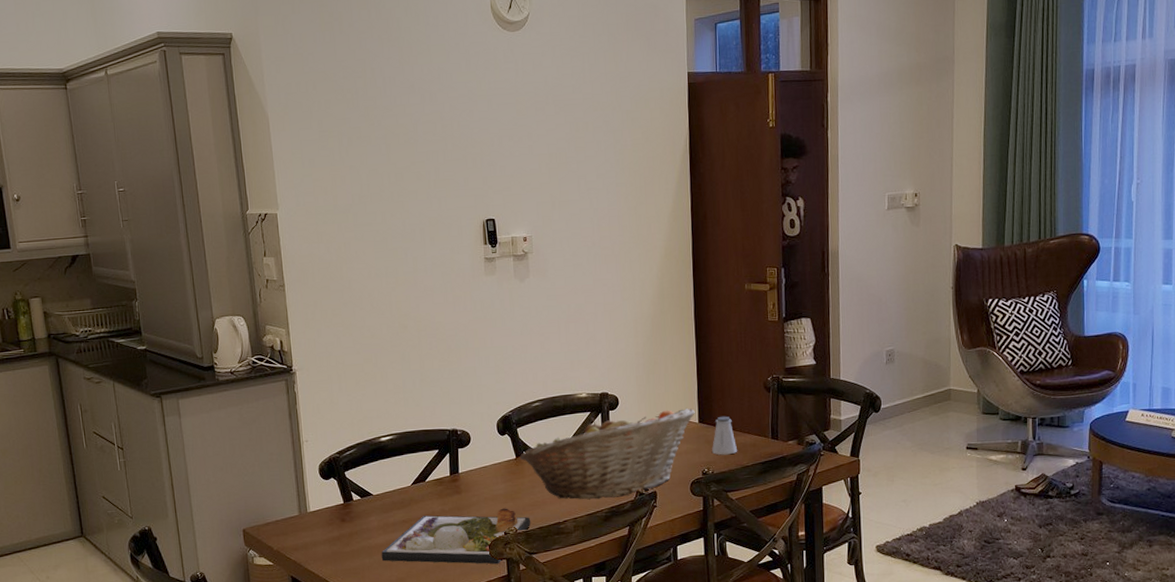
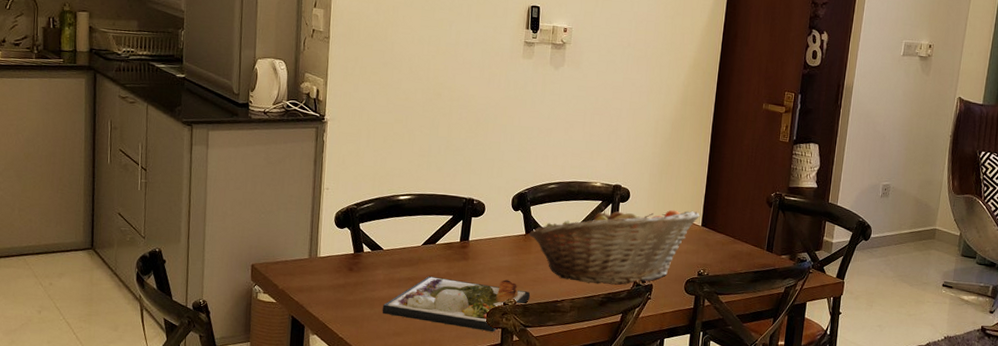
saltshaker: present [712,416,737,455] -> none [710,223,734,260]

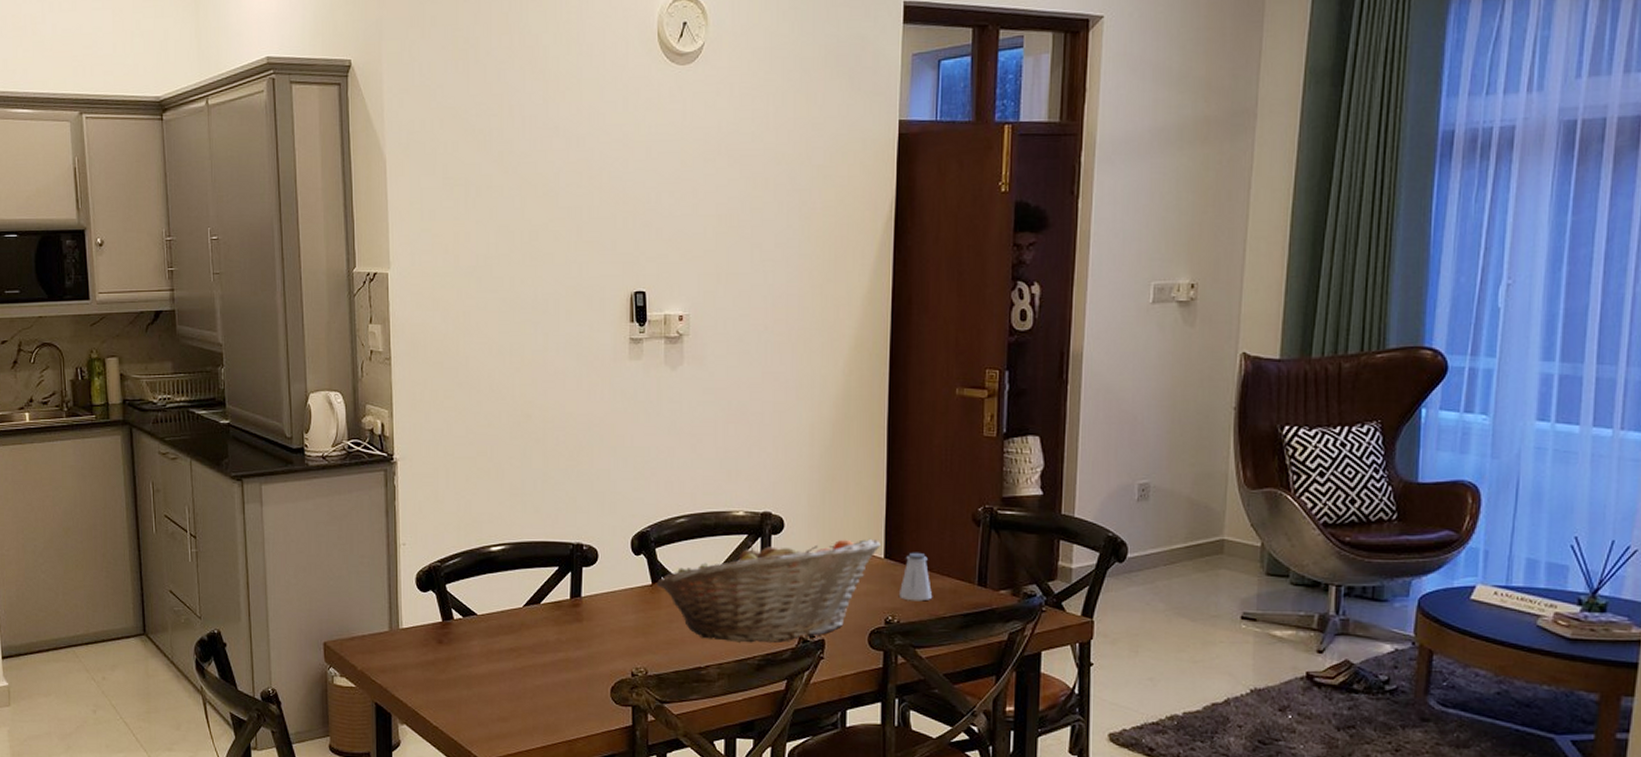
dinner plate: present [382,276,531,332] -> none [482,644,665,712]
saltshaker: none [710,223,734,260] -> present [900,552,932,602]

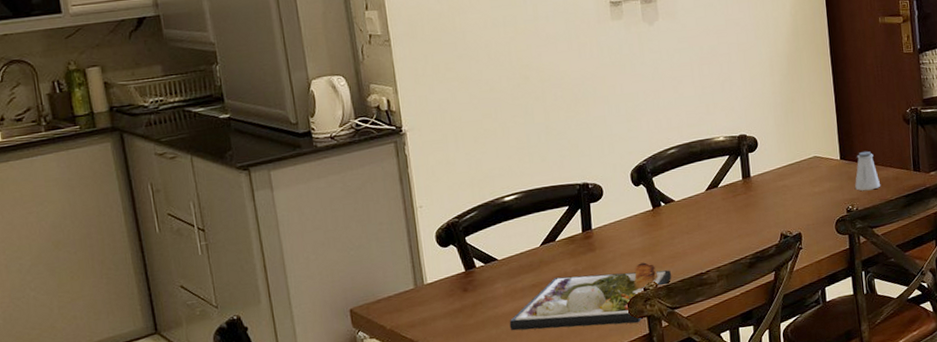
dinner plate: none [482,644,665,712] -> present [509,262,672,331]
fruit basket: present [656,539,881,643] -> none [656,145,836,249]

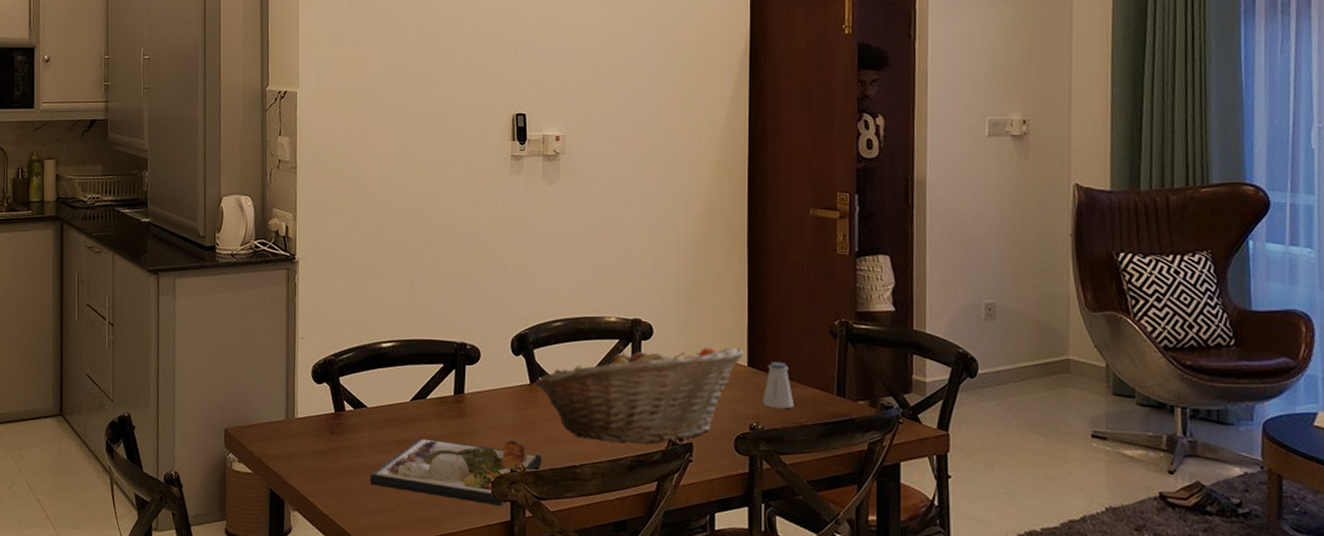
fruit basket: none [656,145,836,249] -> present [534,345,744,444]

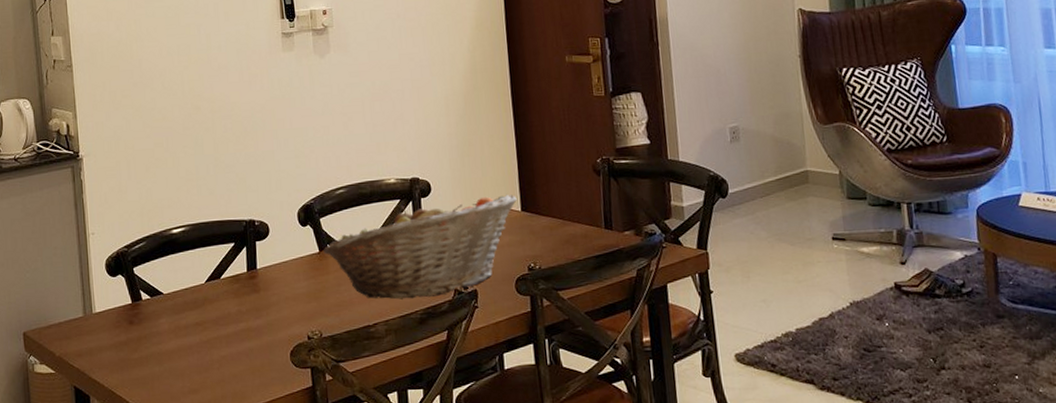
dinner plate: present [370,438,542,507] -> none [172,309,338,374]
saltshaker: present [763,361,793,409] -> none [538,203,566,248]

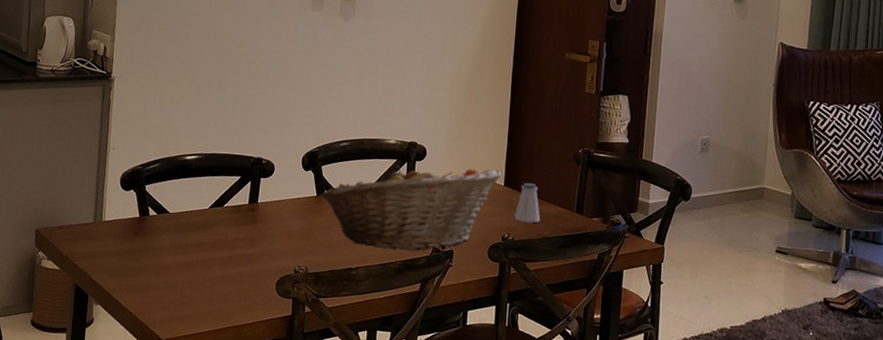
saltshaker: none [538,203,566,248] -> present [515,182,540,223]

